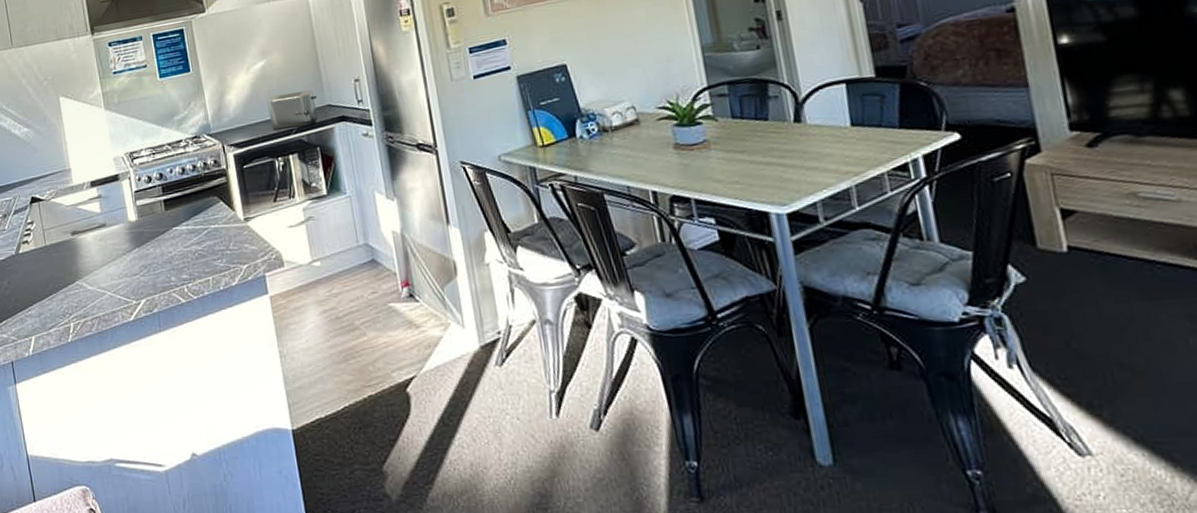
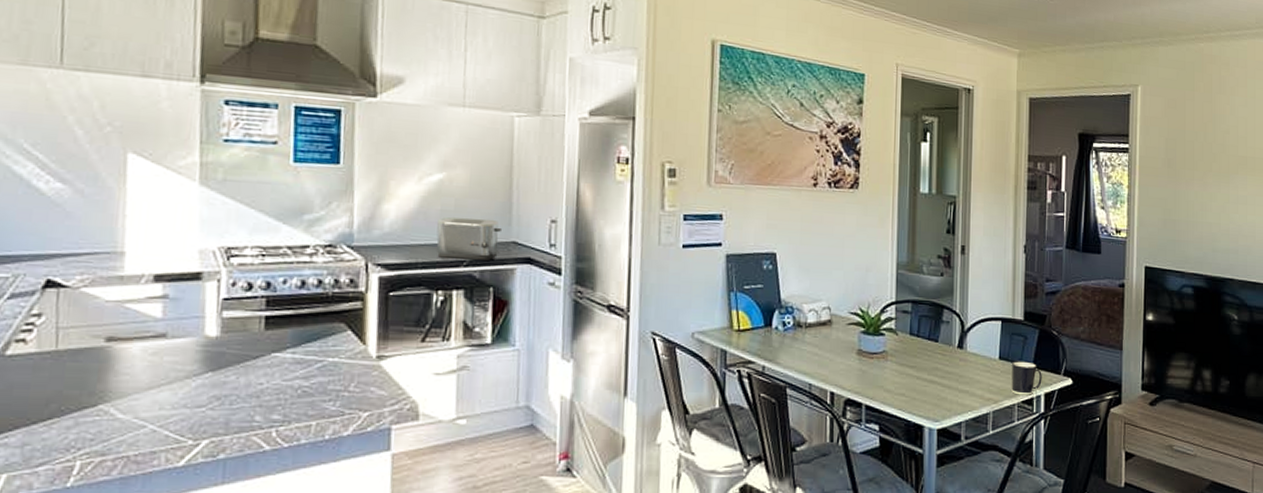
mug: none [870,122,916,163] -> present [1011,361,1042,395]

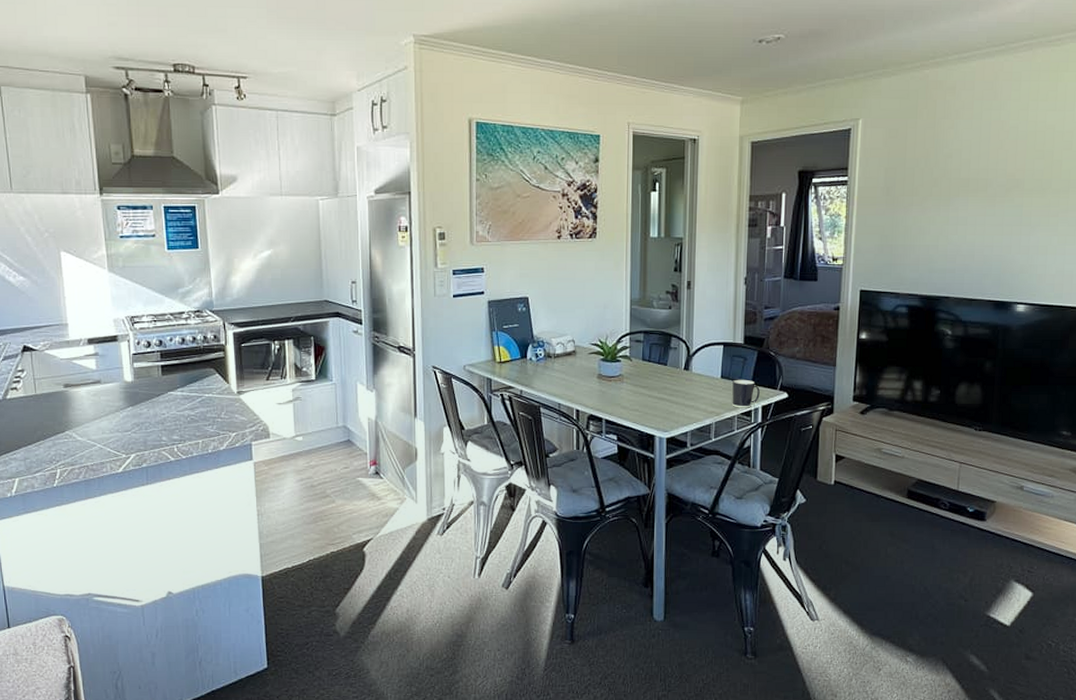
toaster: present [436,216,503,261] -> none [270,283,317,317]

